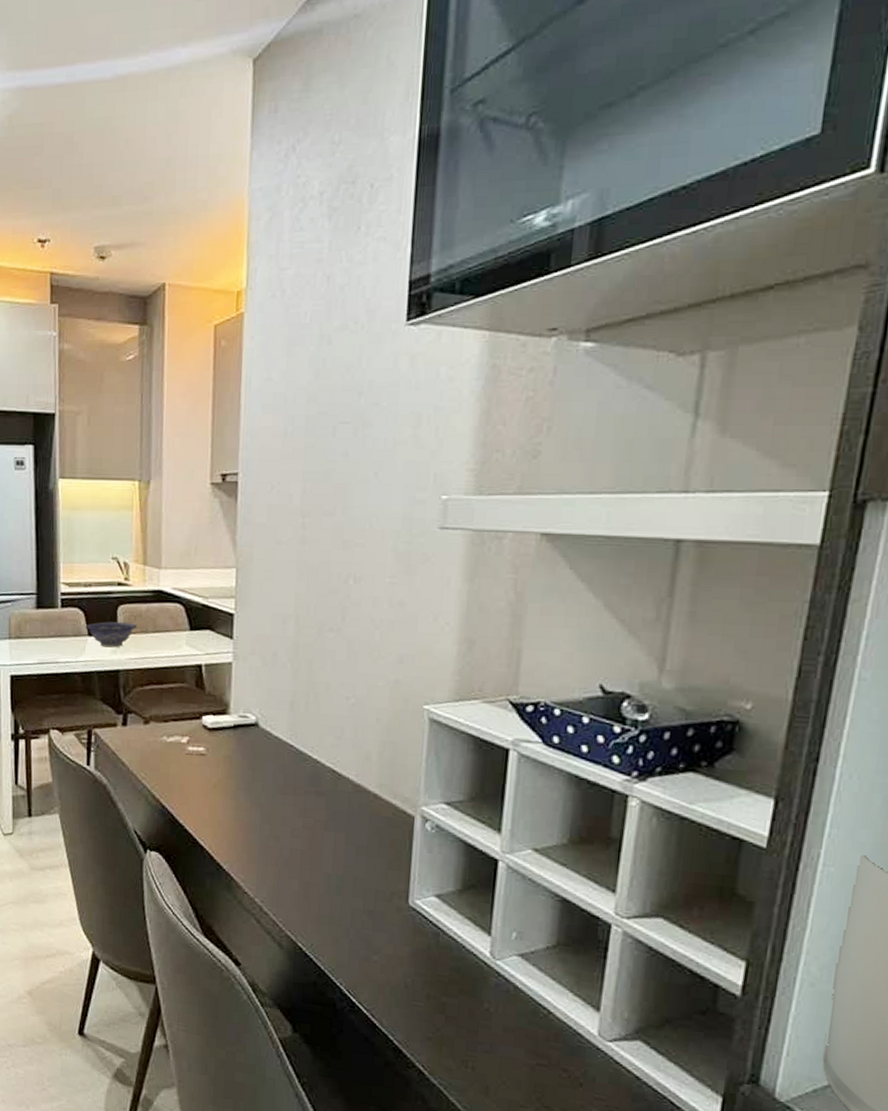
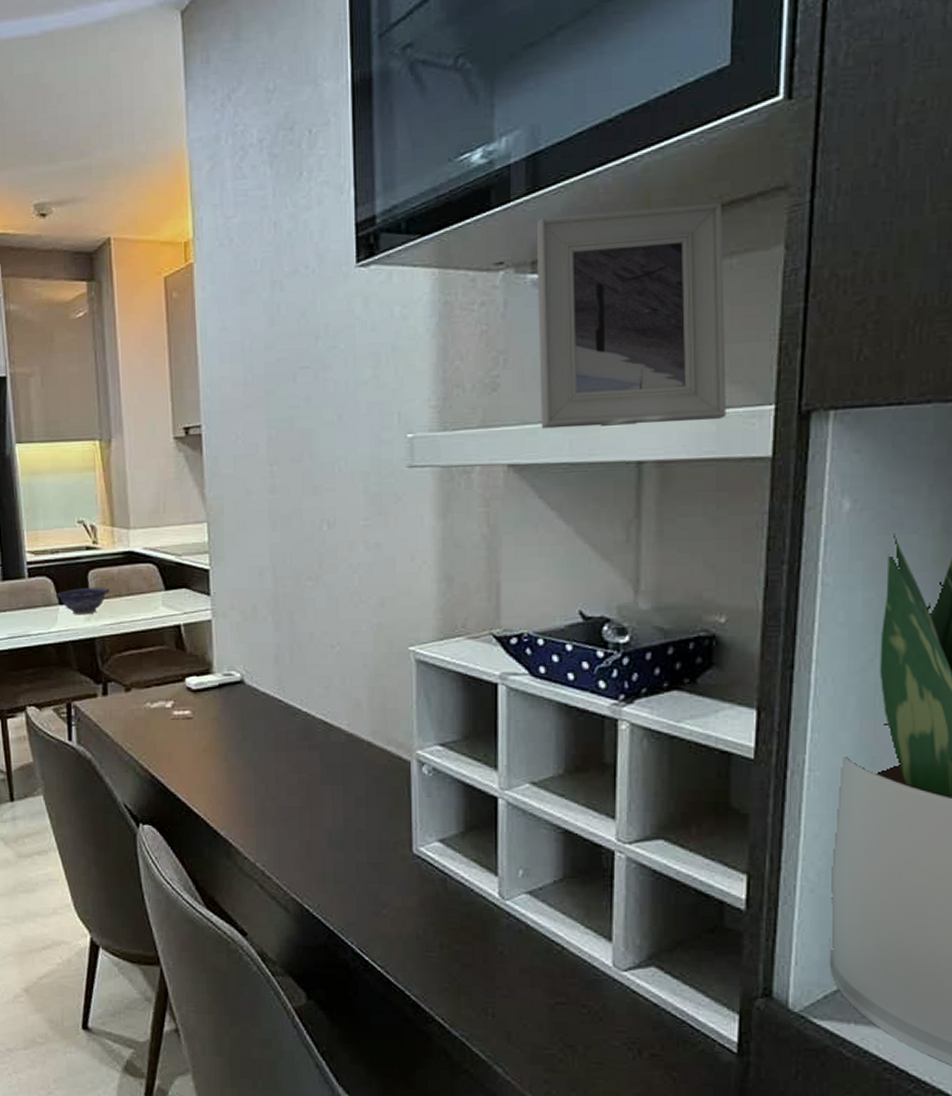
picture frame: none [579,278,795,503] -> present [536,202,726,429]

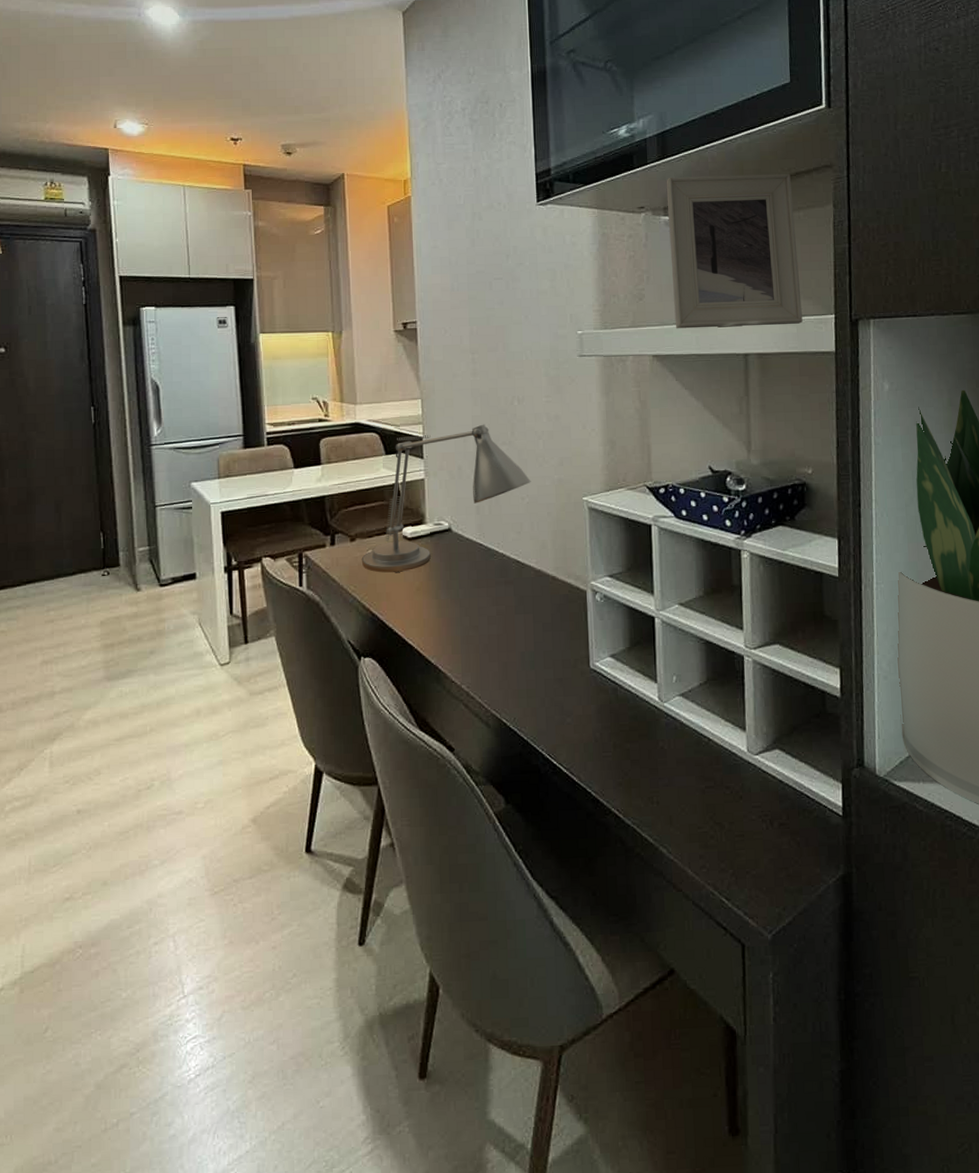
decorative bowl: present [55,588,110,615] -> none [291,453,338,477]
desk lamp: none [139,554,343,729] -> present [362,424,531,573]

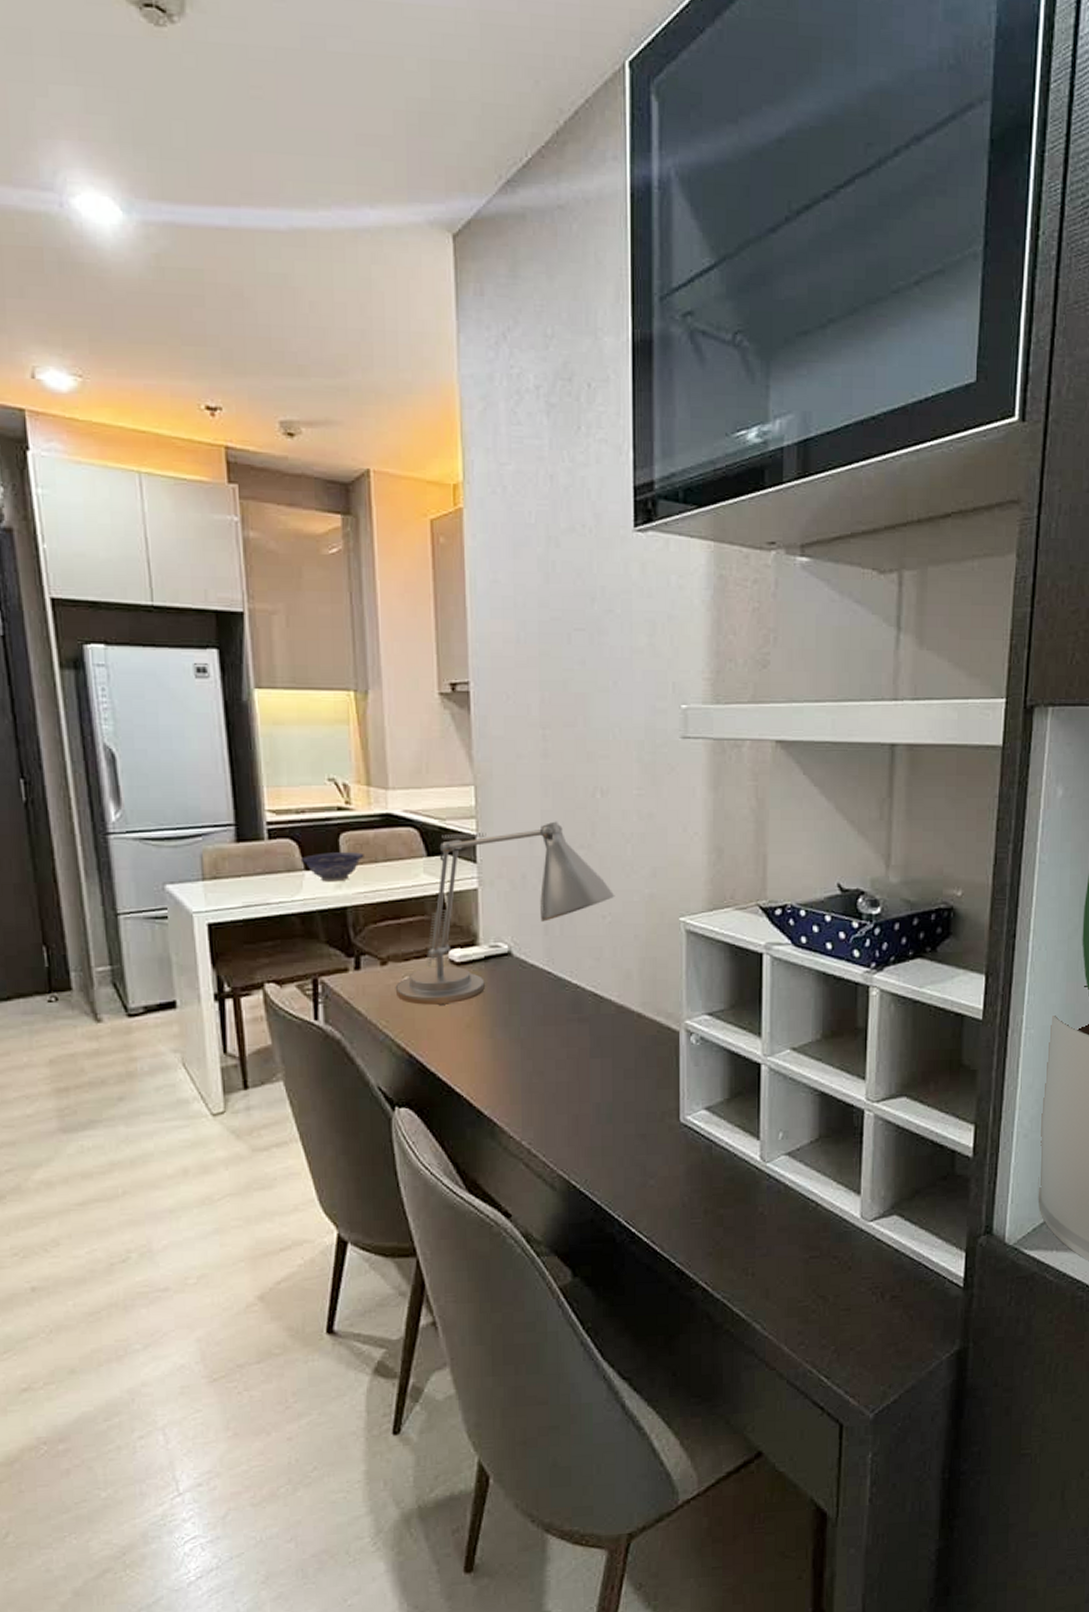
decorative bowl: none [291,453,338,477] -> present [300,852,364,882]
picture frame: present [666,173,803,329] -> none [805,503,967,709]

